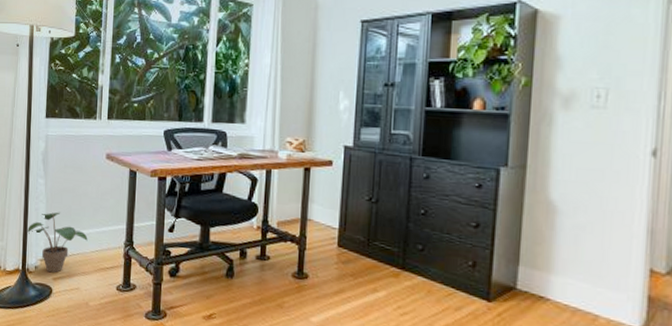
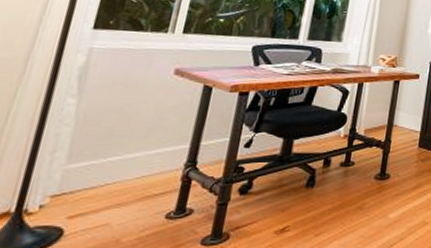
potted plant: present [27,212,88,273] -> none [35,135,133,211]

